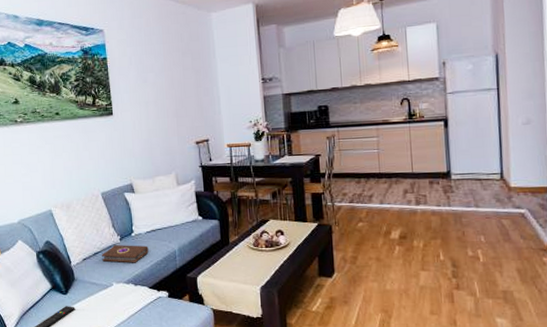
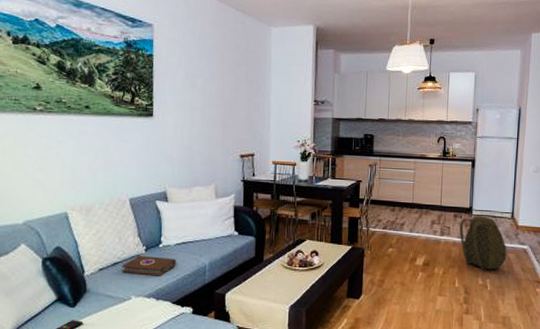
backpack: none [437,180,500,241] -> present [459,216,507,271]

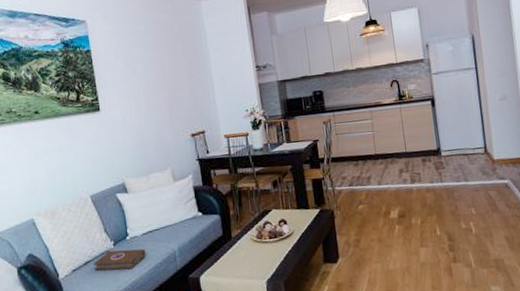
backpack: present [459,216,507,271] -> none [429,155,488,214]

